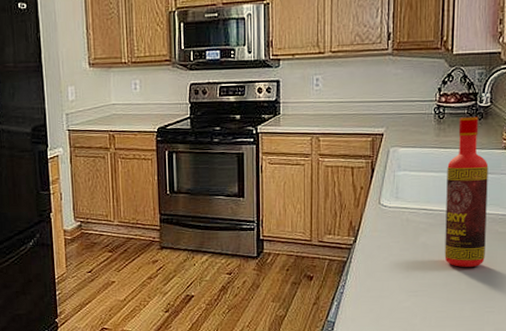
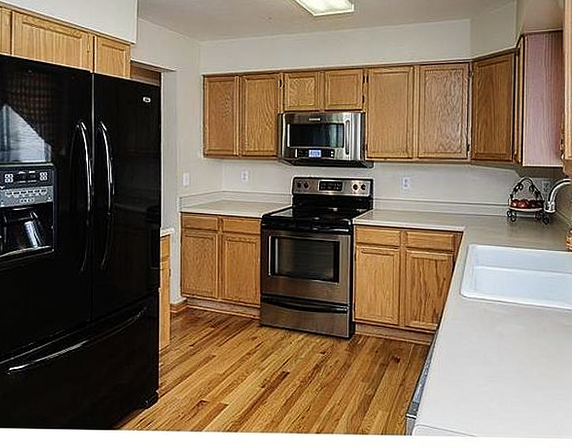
bottle: present [444,116,489,267] -> none [518,221,555,356]

